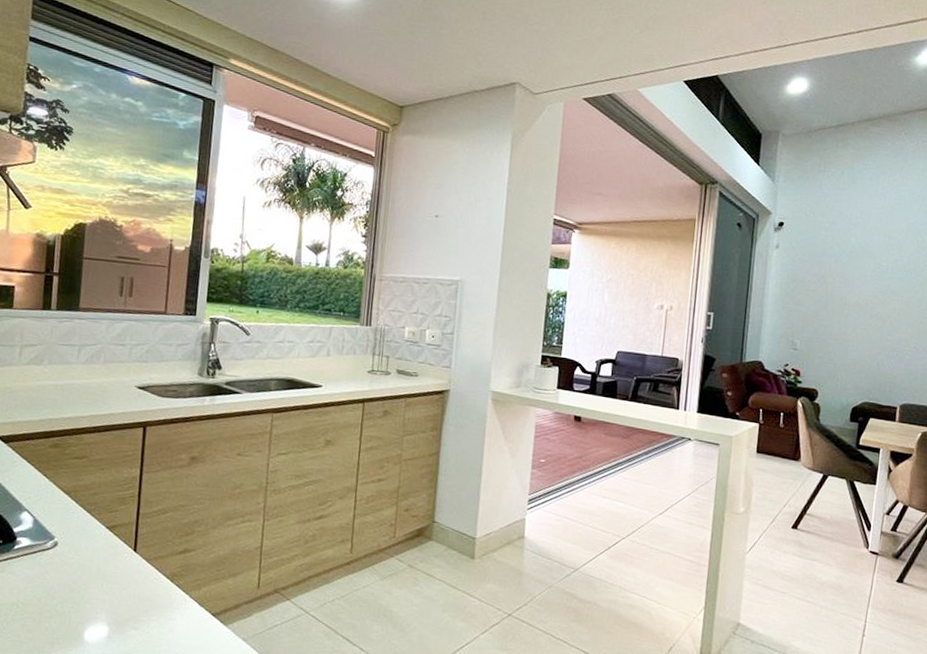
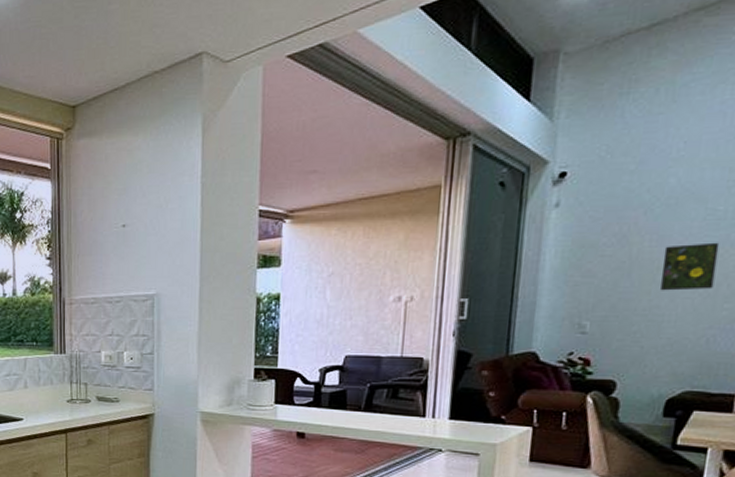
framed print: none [847,288,884,324] -> present [661,242,720,291]

